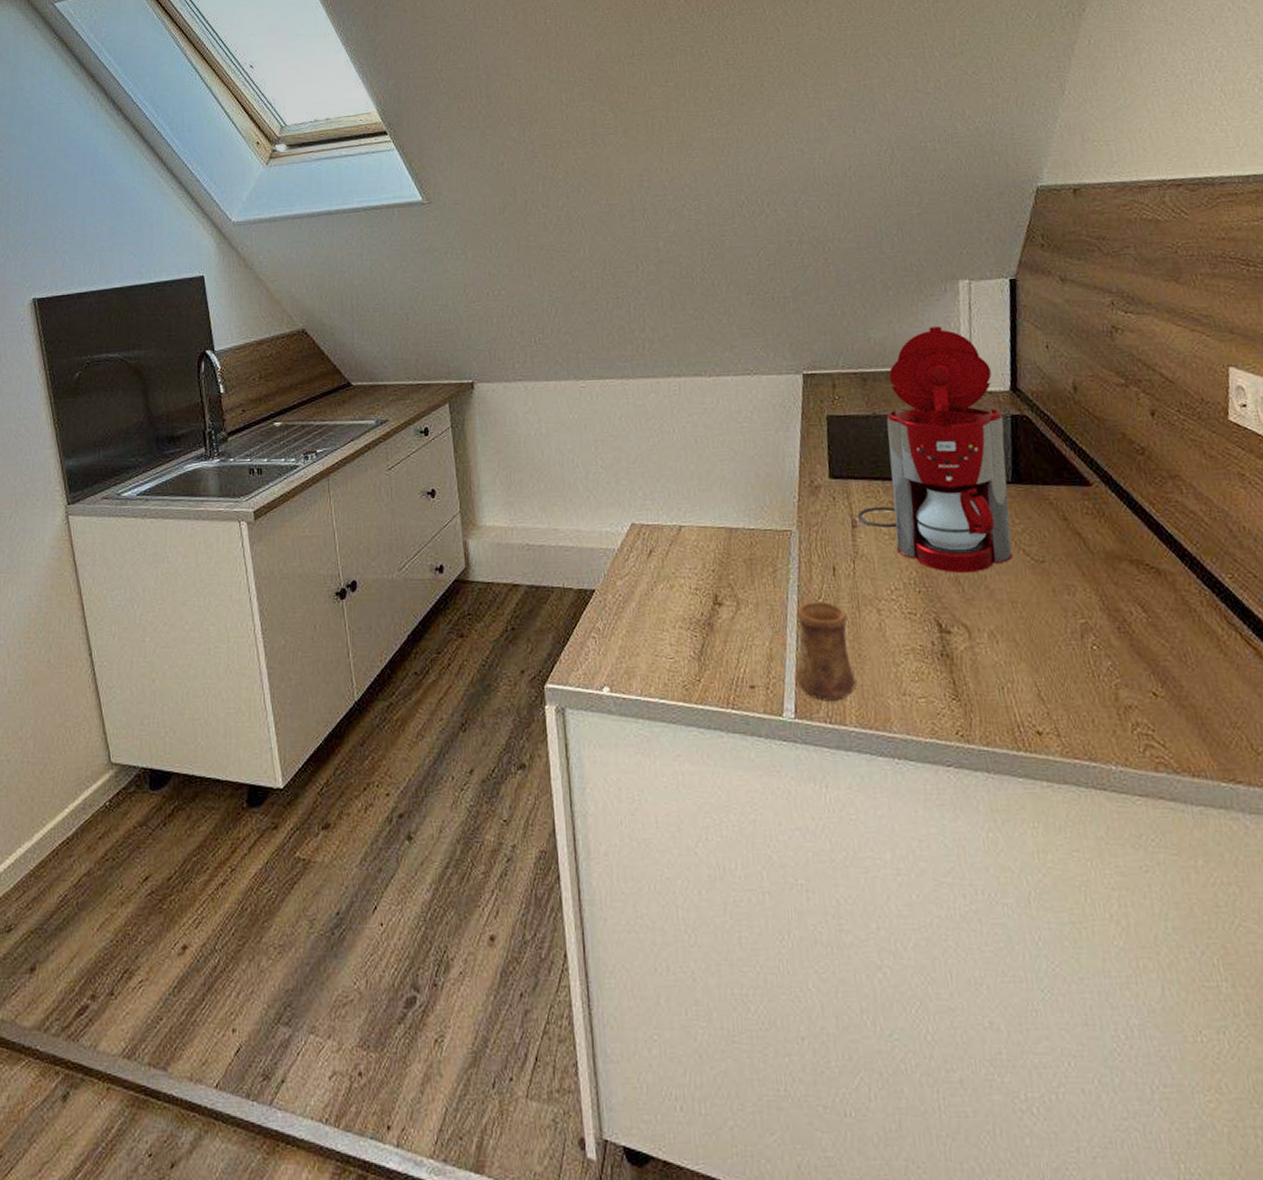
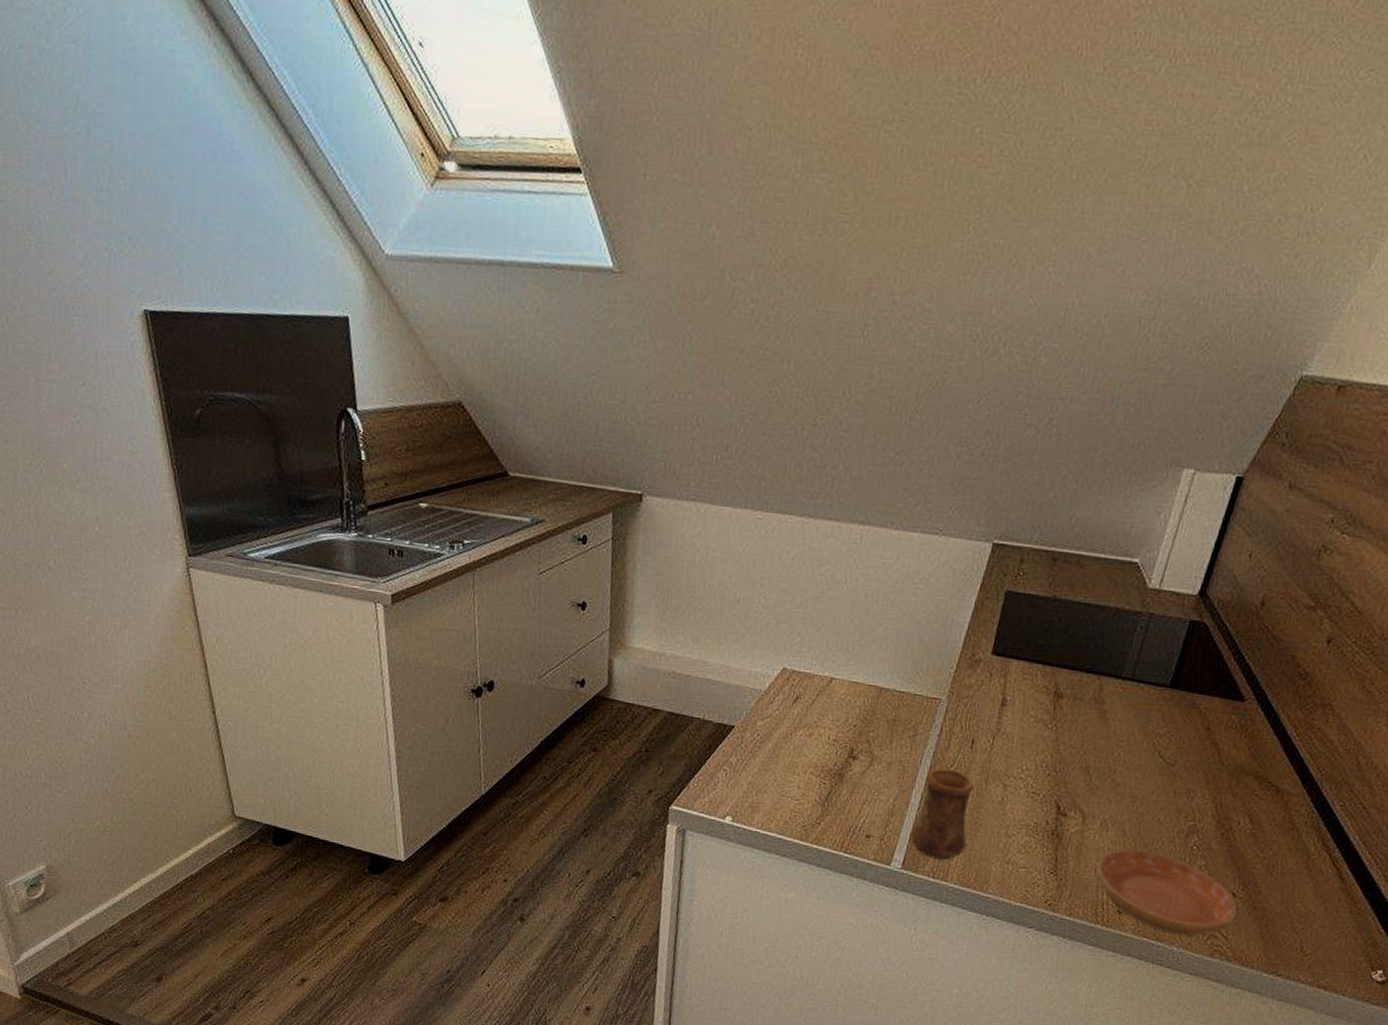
coffee maker: present [856,326,1014,574] -> none [1008,514,1186,765]
saucer: none [998,658,1166,750] -> present [1095,849,1238,936]

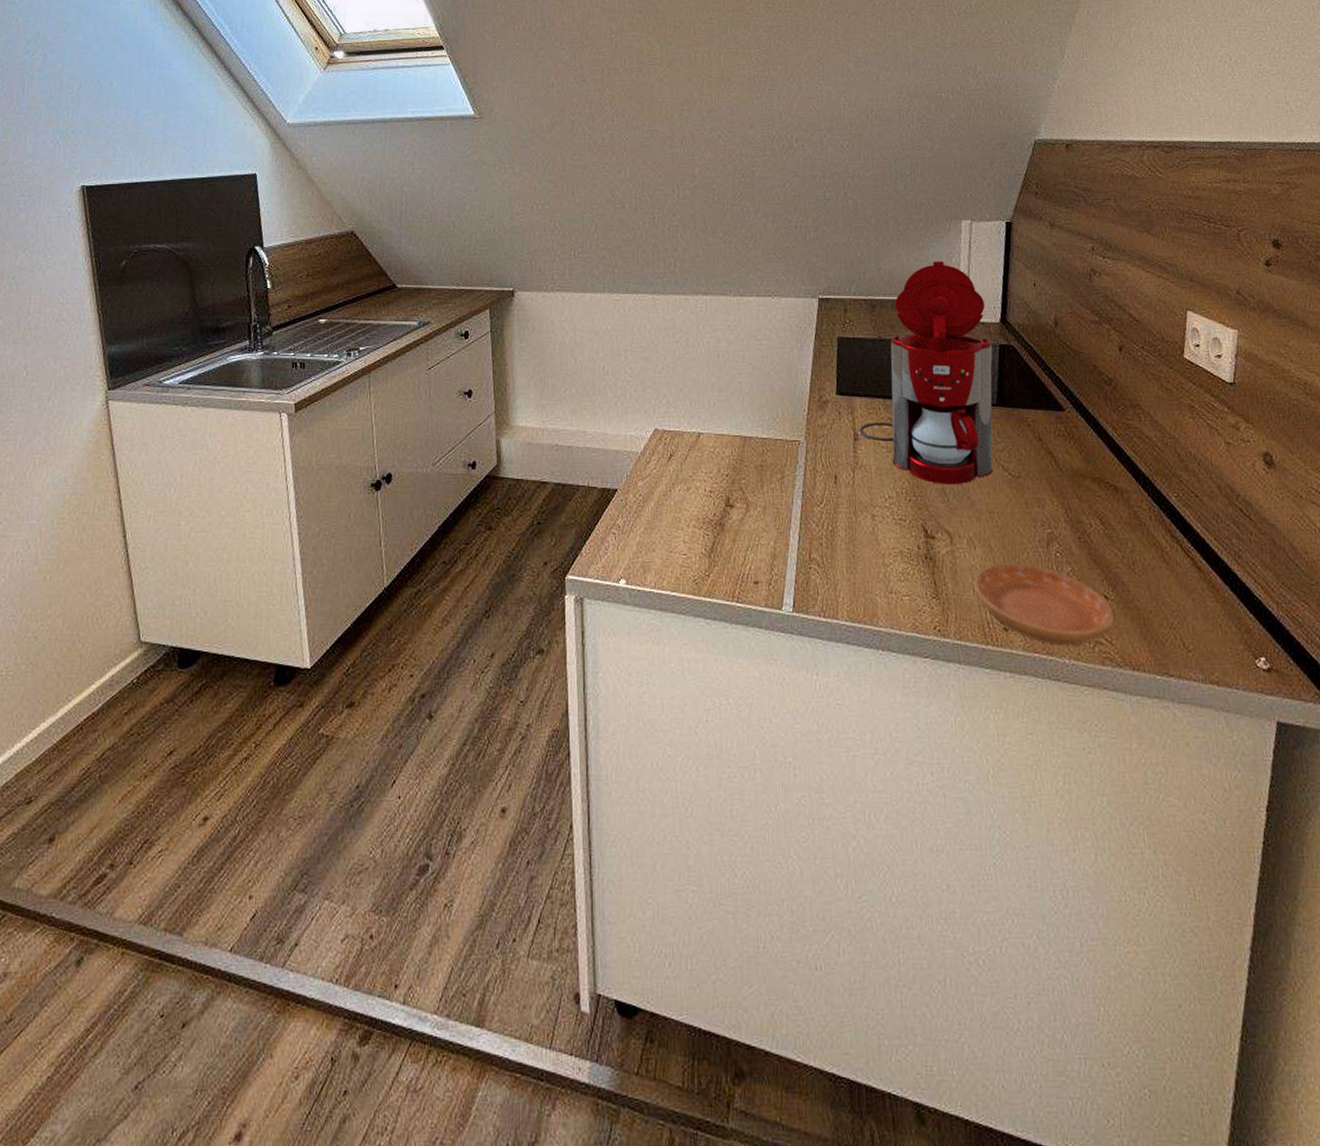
cup: present [909,768,974,860] -> none [795,506,849,597]
coffee maker: none [1008,514,1186,765] -> present [859,261,994,485]

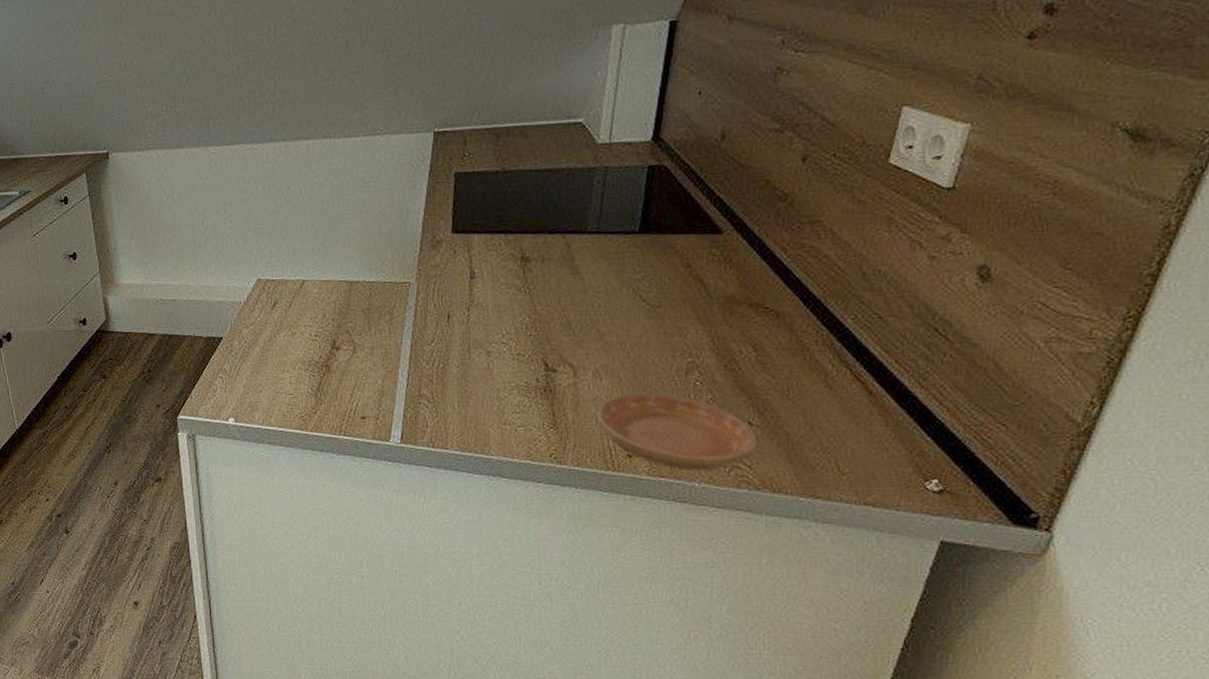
coffee maker: present [859,261,994,485] -> none [476,76,638,319]

